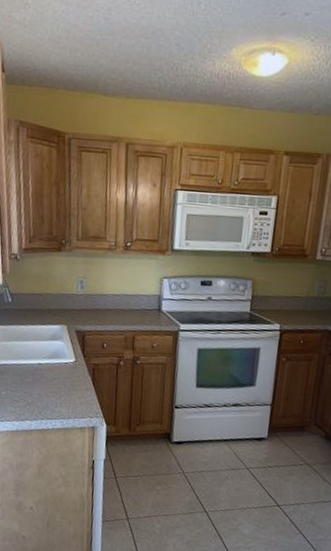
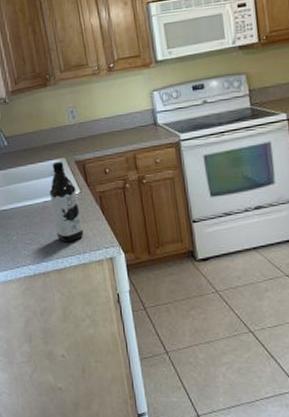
water bottle: none [45,327,72,406] -> present [49,161,84,243]

